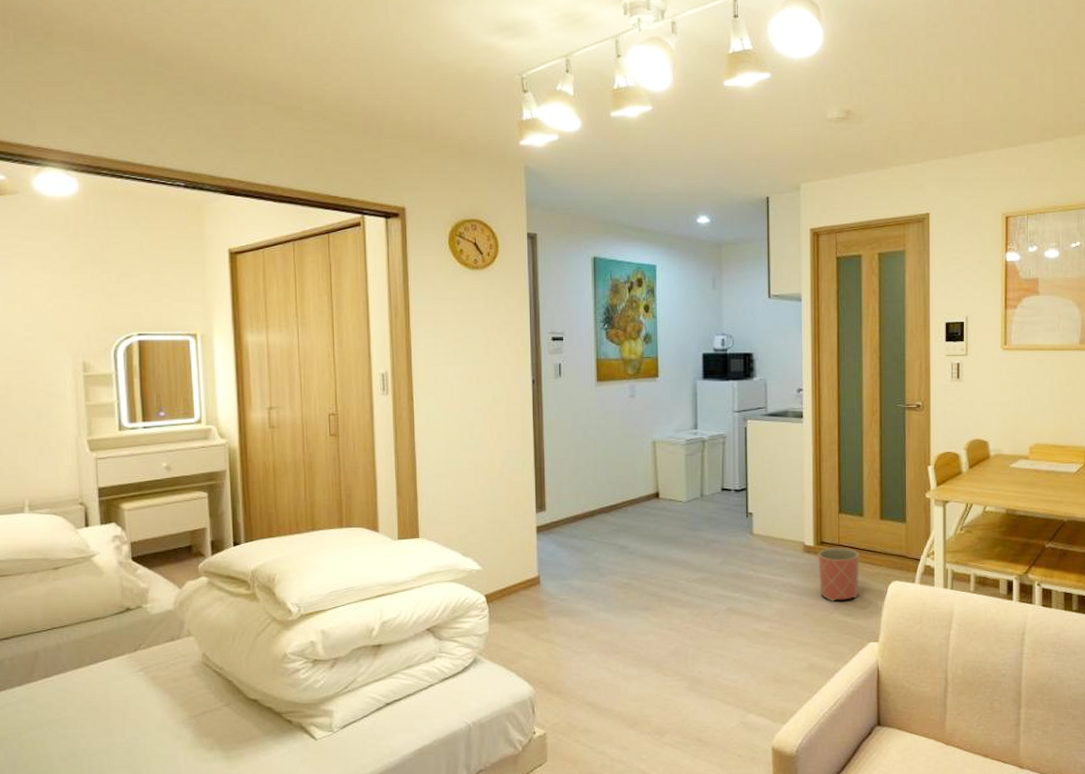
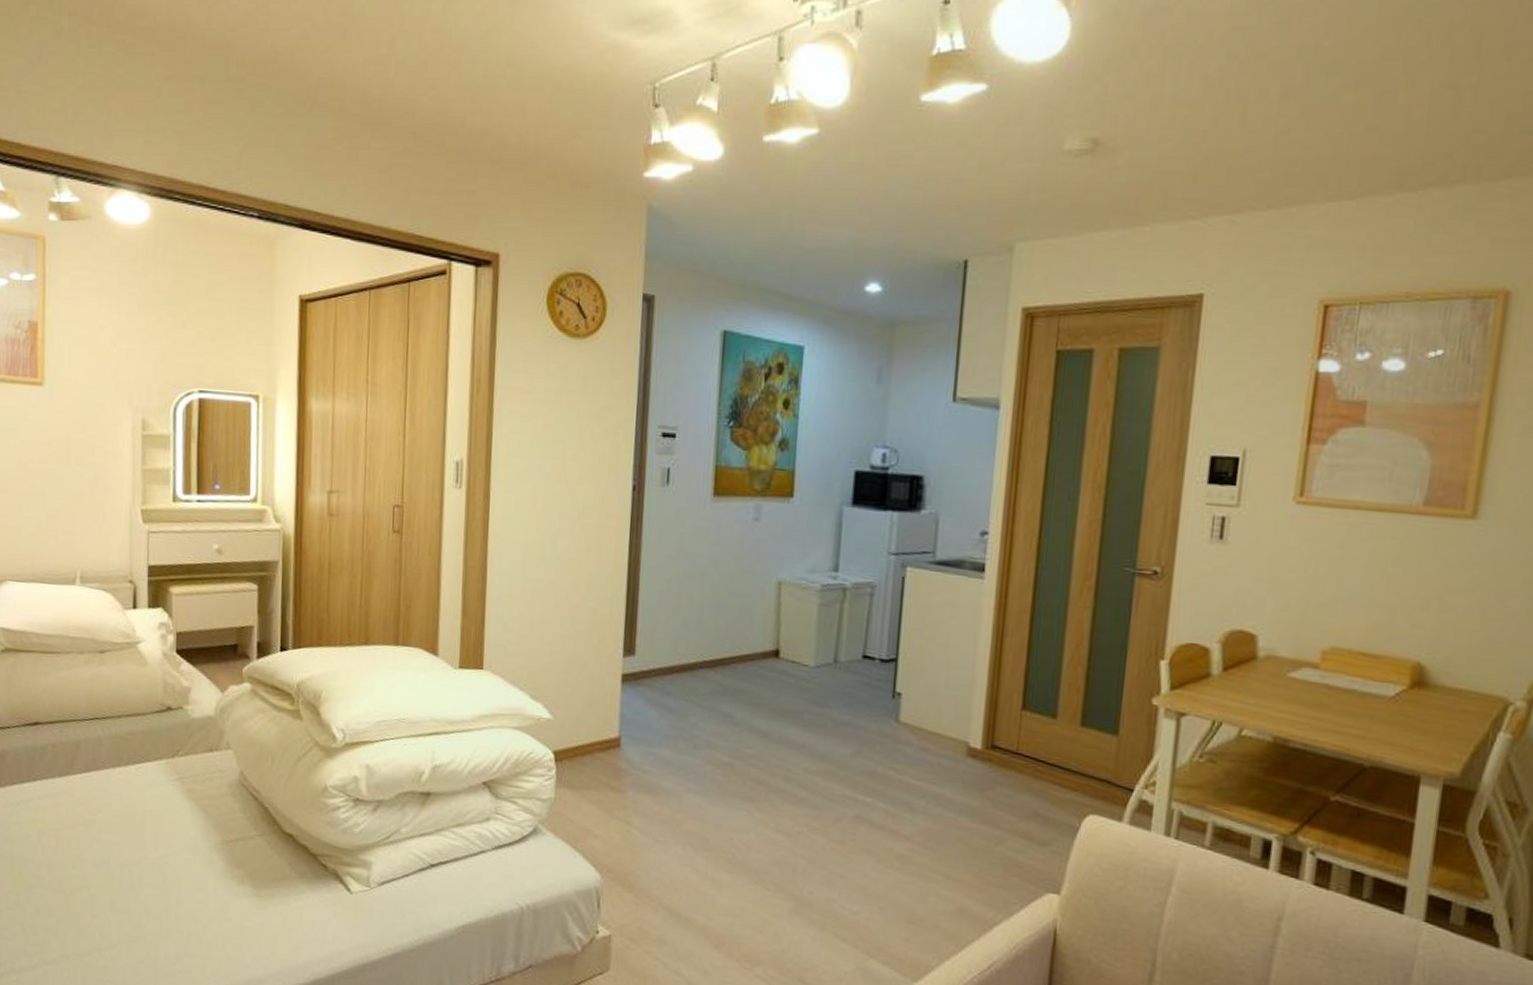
planter: present [818,547,860,602] -> none [984,755,1046,830]

